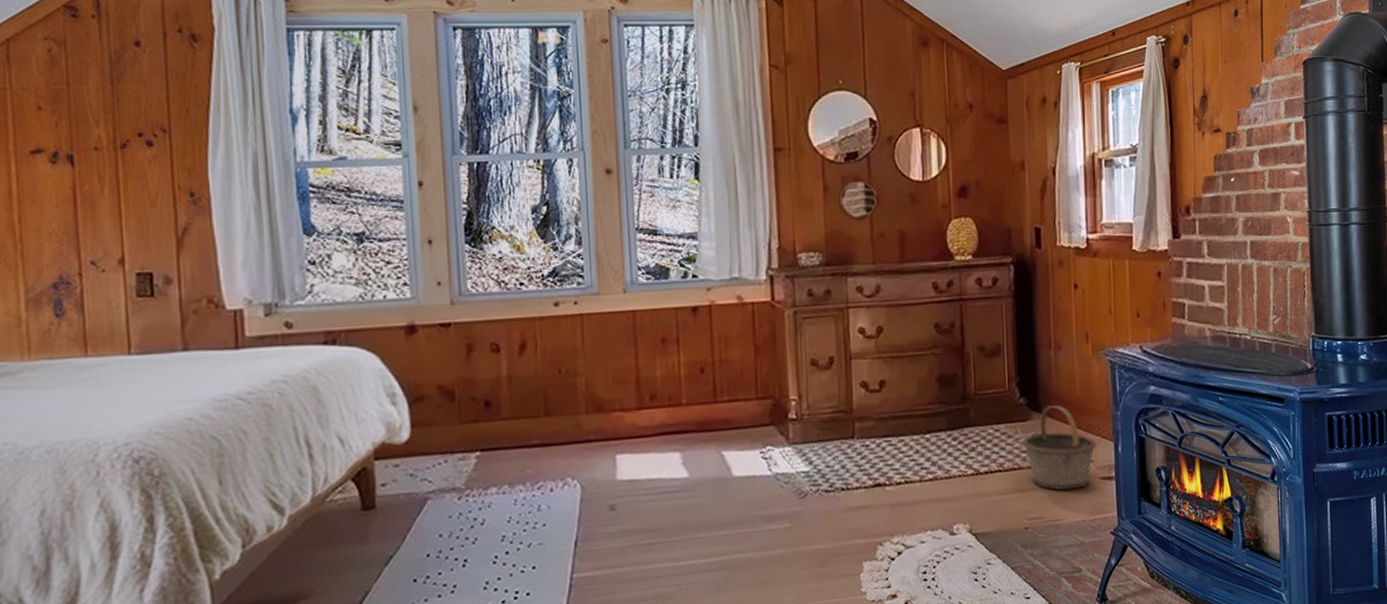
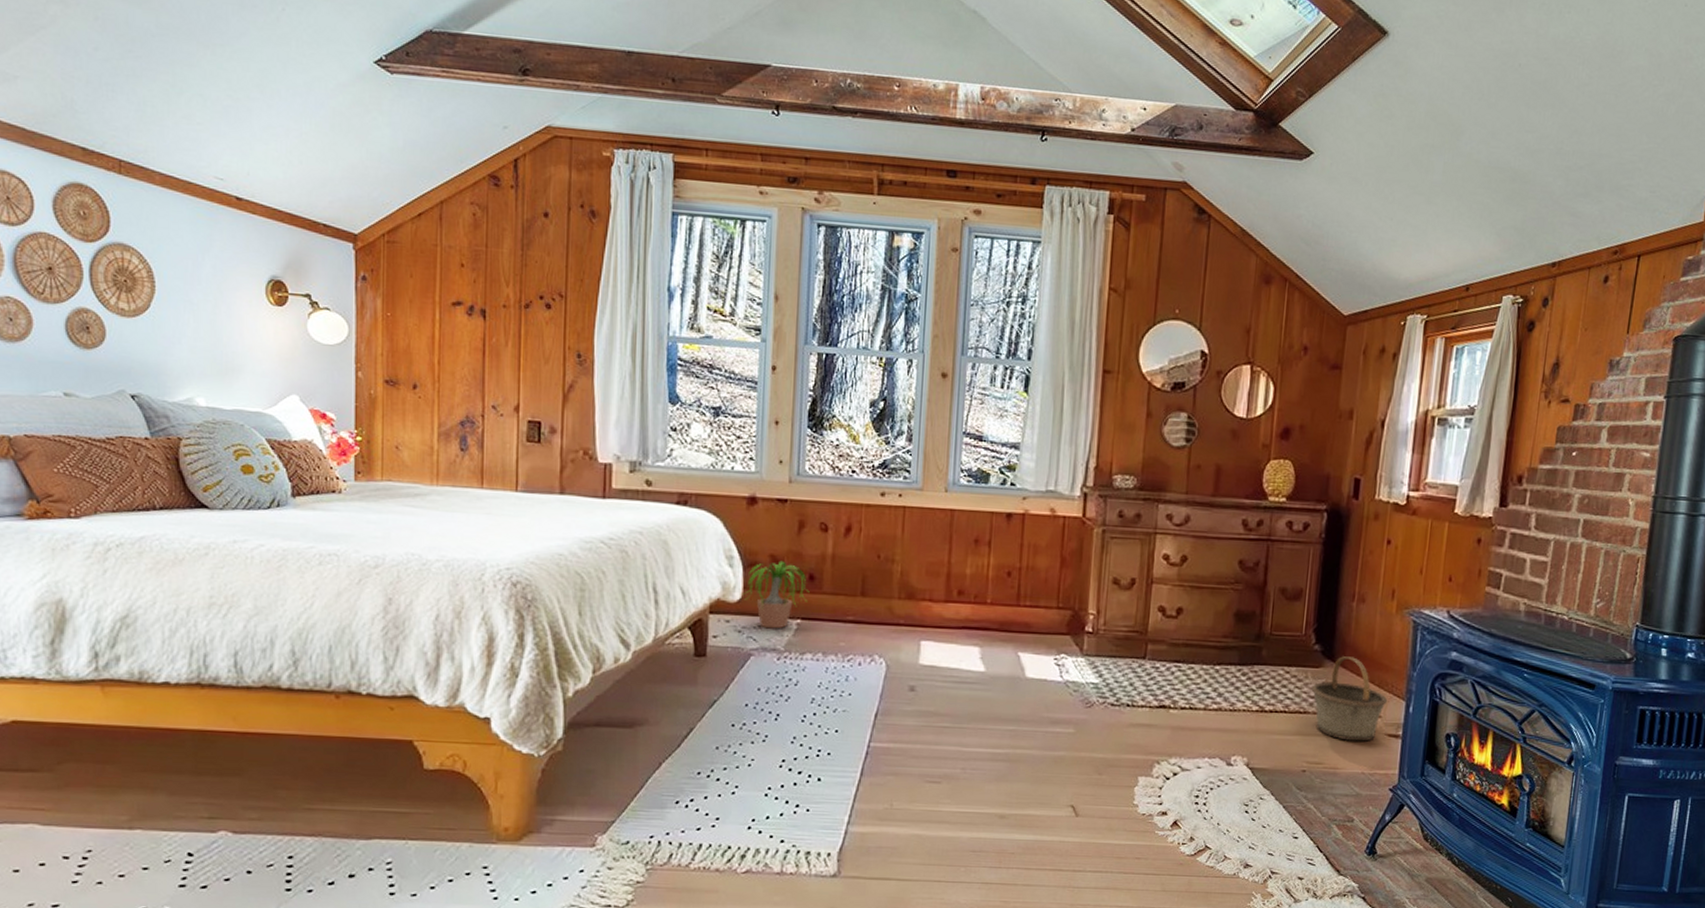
potted plant: none [411,390,487,468] -> present [743,560,810,629]

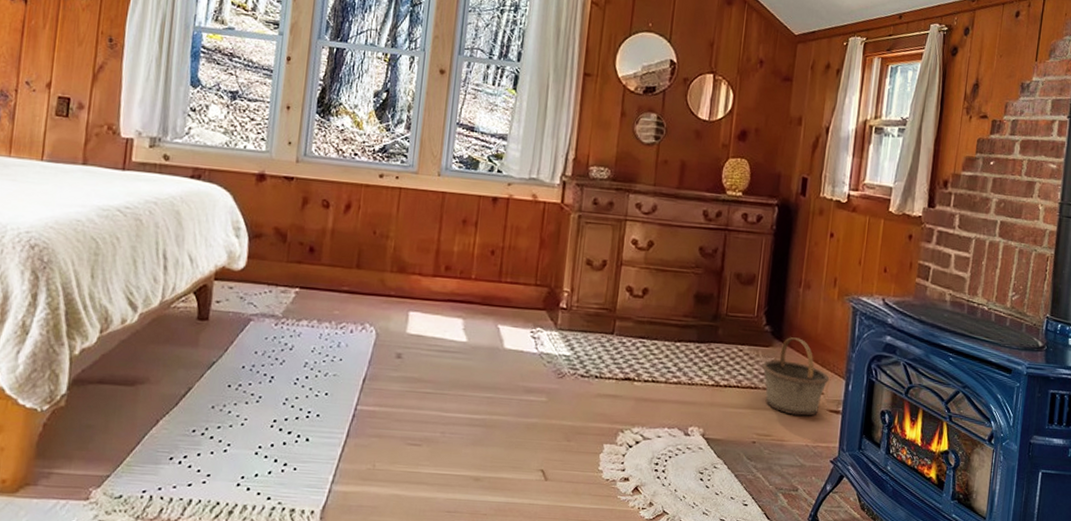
potted plant: present [743,560,810,629] -> none [247,233,309,297]

